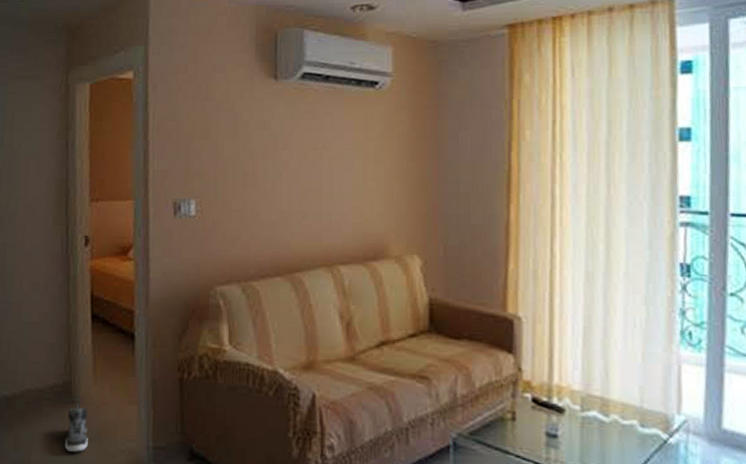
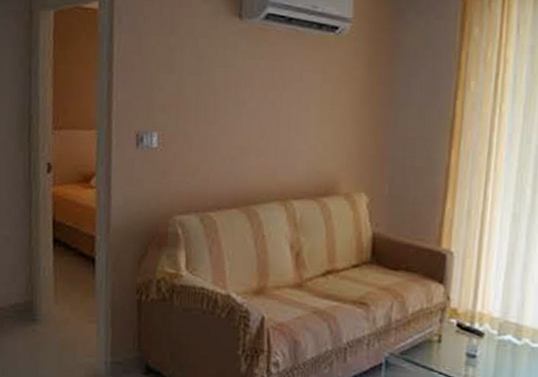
sneaker: present [64,404,88,452] -> none [25,322,49,366]

